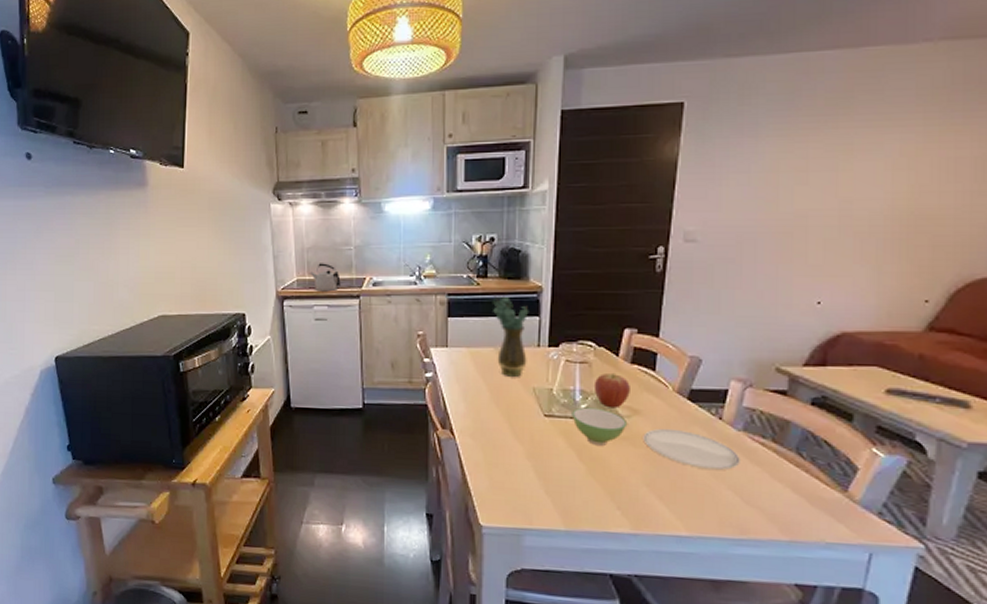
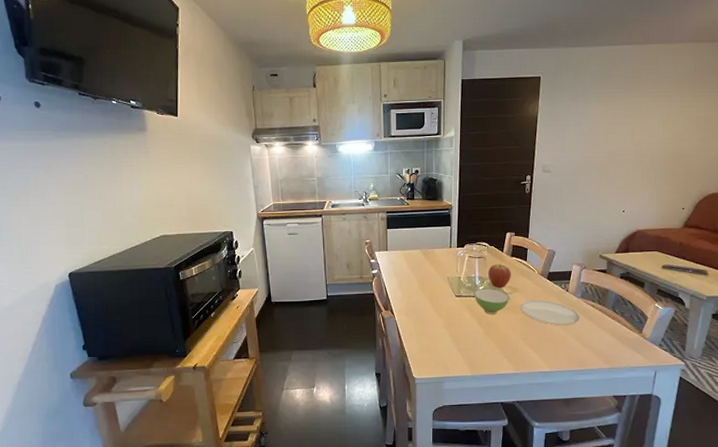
kettle: present [309,263,341,293] -> none [283,191,307,214]
vase: present [492,294,529,377] -> none [418,211,444,270]

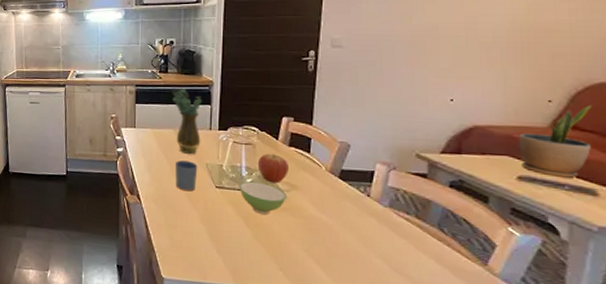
vase: none [418,211,444,270] -> present [171,86,202,154]
mug: none [423,276,441,302] -> present [175,160,198,192]
plate: present [520,299,580,326] -> none [301,202,388,241]
potted plant: none [664,210,707,264] -> present [518,105,591,178]

